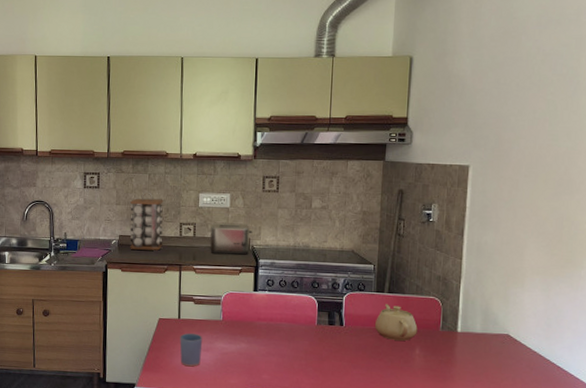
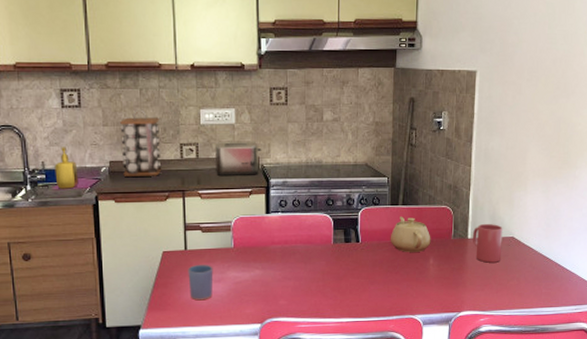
soap dispenser: none [74,221,93,257] -> present [54,147,79,189]
cup: none [463,317,497,360] -> present [473,223,503,263]

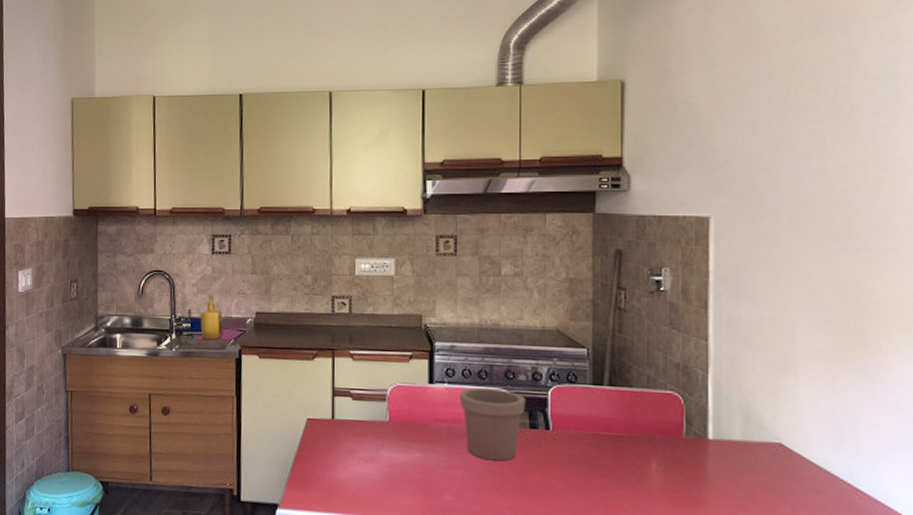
spice rack: present [120,109,162,178] -> none [269,257,311,332]
mug: present [188,264,214,301] -> none [334,437,364,483]
toaster: present [215,142,262,177] -> none [371,296,425,336]
flower pot: none [291,213,342,270] -> present [460,387,526,462]
teapot: present [390,216,431,252] -> none [592,400,652,451]
cup: present [473,223,503,263] -> none [716,420,764,478]

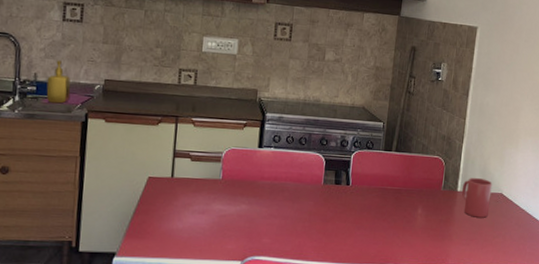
flower pot: present [460,387,526,462] -> none [282,151,334,211]
cup: none [716,420,764,478] -> present [462,177,493,218]

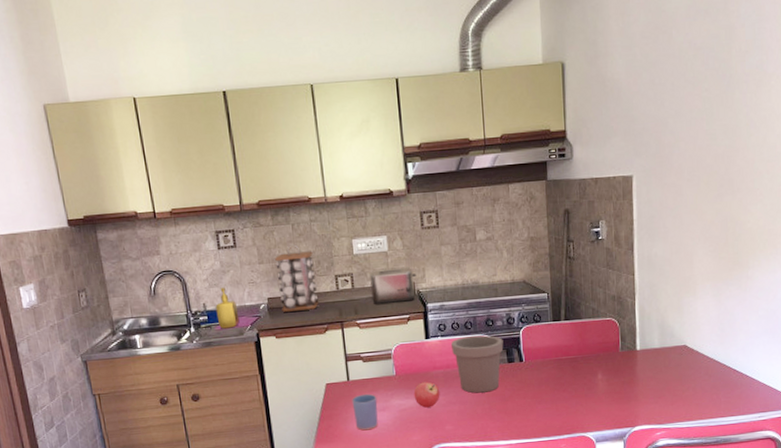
spice rack: none [117,30,161,99] -> present [275,244,319,312]
mug: none [171,193,199,232] -> present [352,393,378,431]
toaster: none [212,71,261,108] -> present [370,268,417,305]
fruit: none [236,190,264,217] -> present [413,382,440,408]
flower pot: none [282,151,334,211] -> present [451,335,504,393]
cup: present [462,177,493,218] -> none [642,332,674,374]

